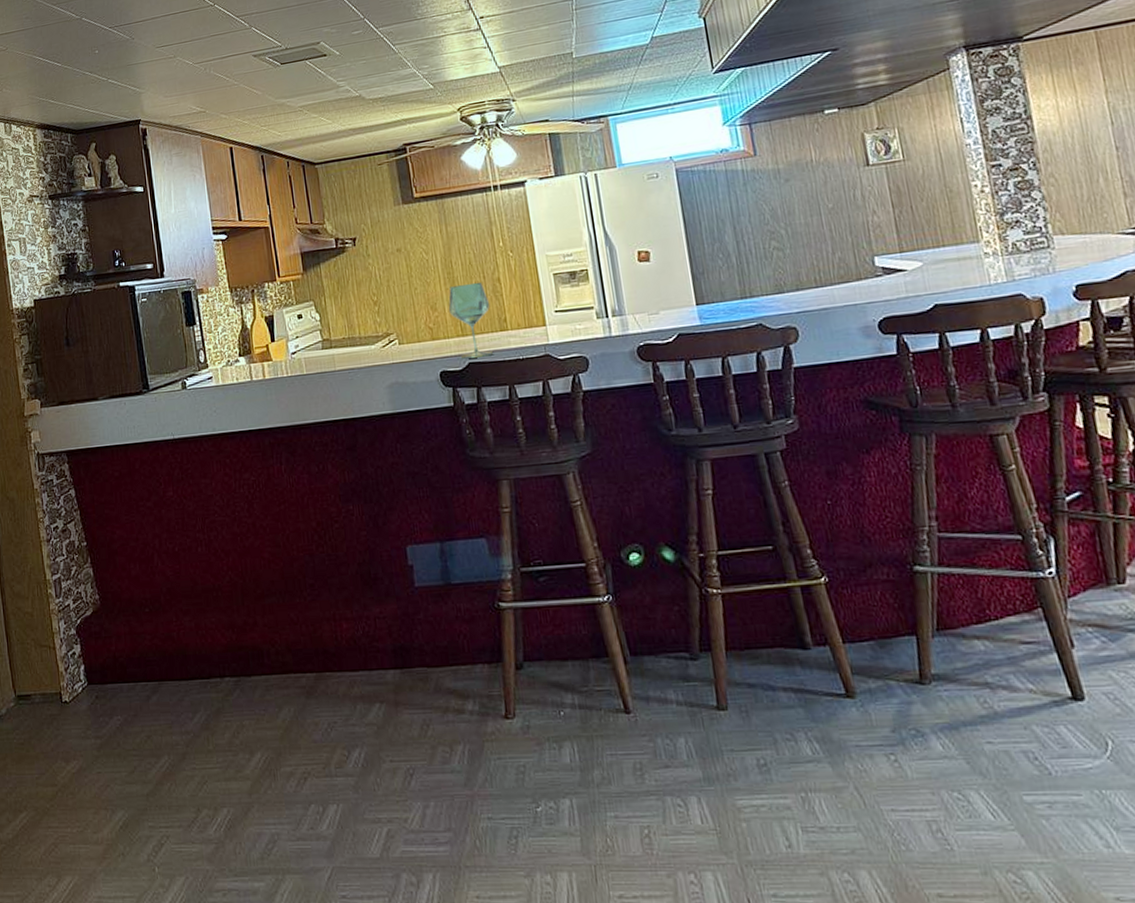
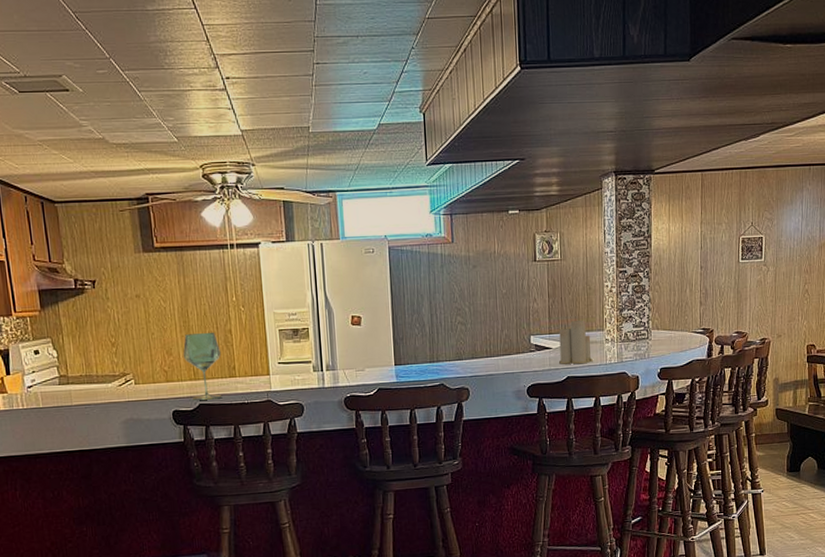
candle: none [913,227,970,290] -> present [558,316,593,364]

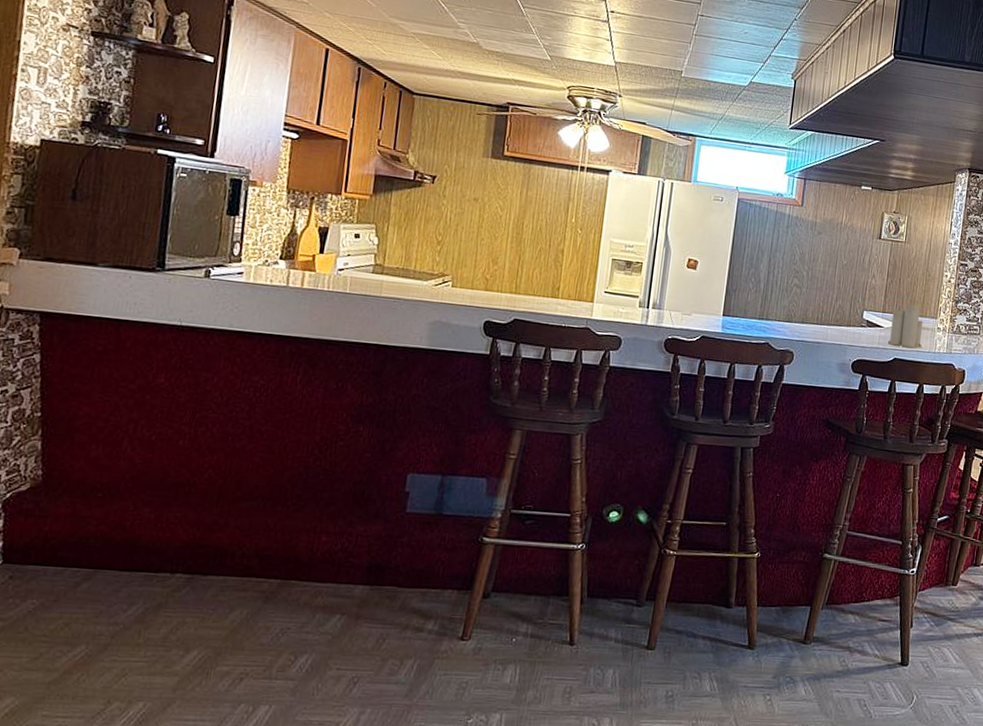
wine glass: present [183,332,222,402] -> none [507,246,549,318]

